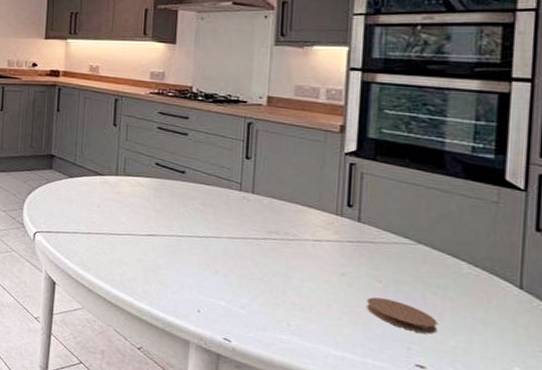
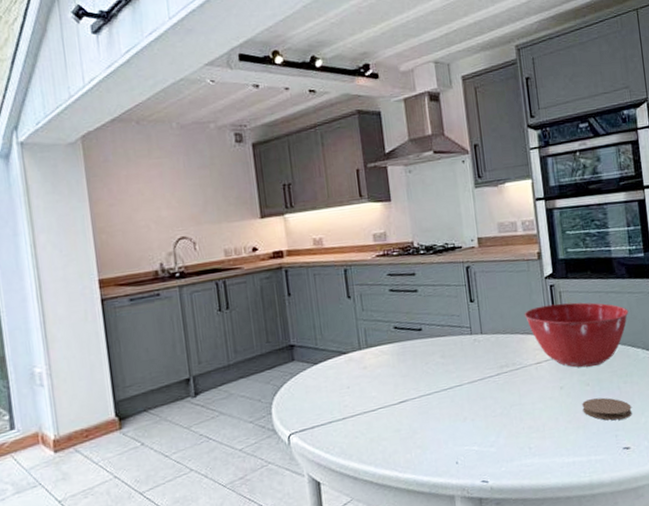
mixing bowl: none [309,181,457,265] -> present [524,302,629,368]

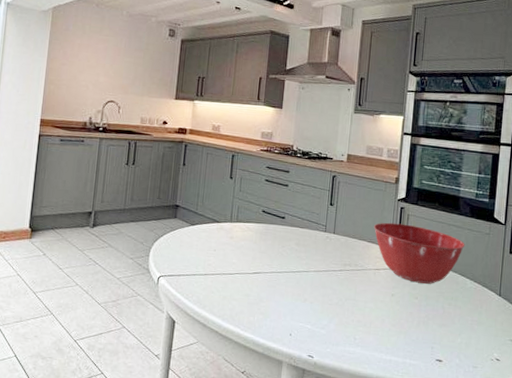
coaster: present [582,397,632,421] -> none [407,311,451,335]

